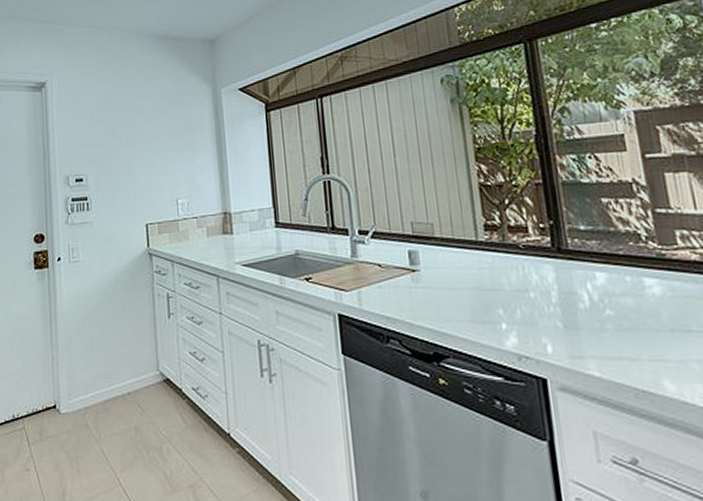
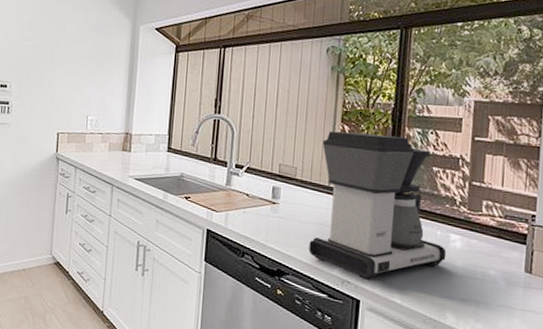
coffee maker: none [457,167,646,353] -> present [308,131,447,281]

